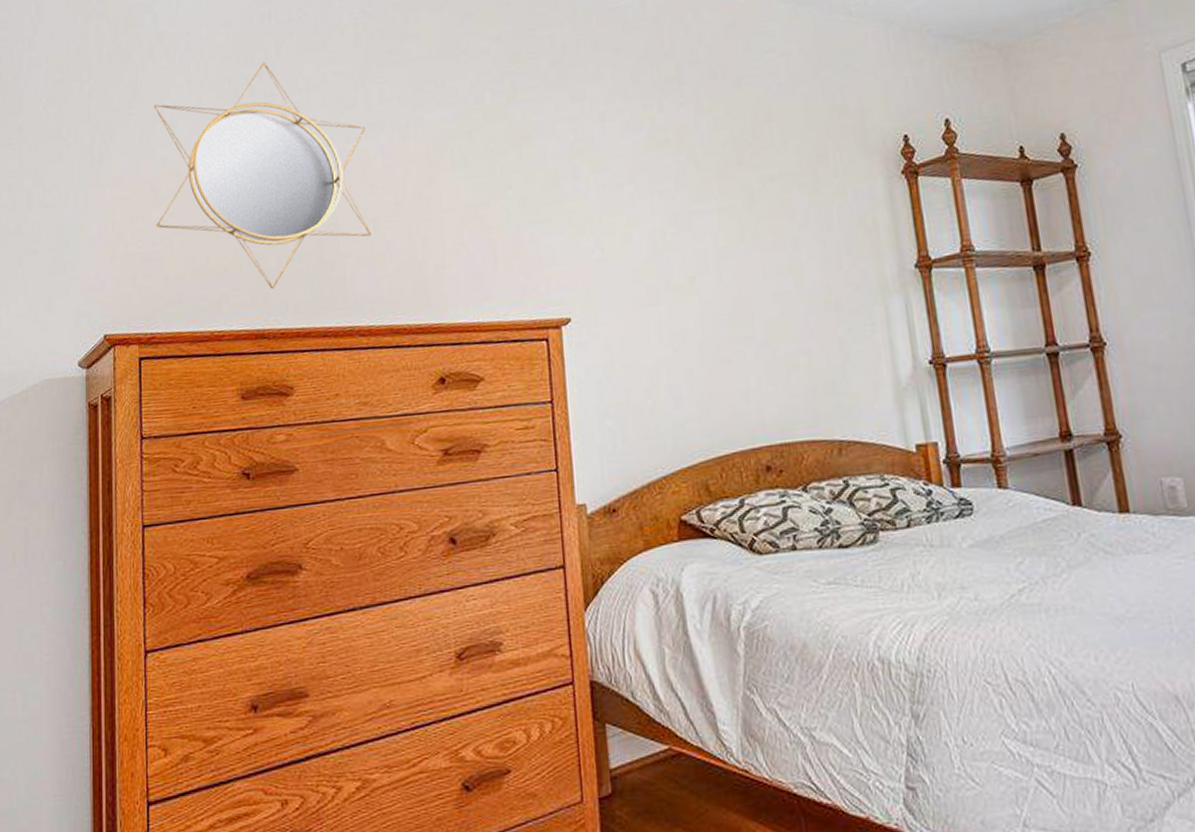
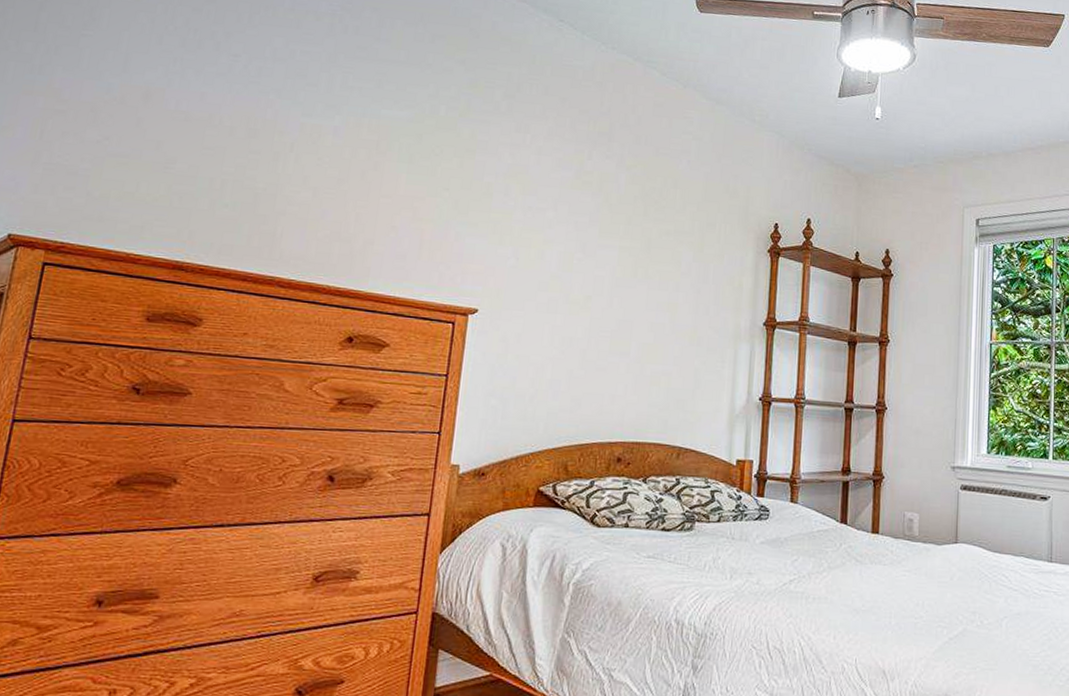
home mirror: present [153,61,372,289] -> none [88,23,324,228]

